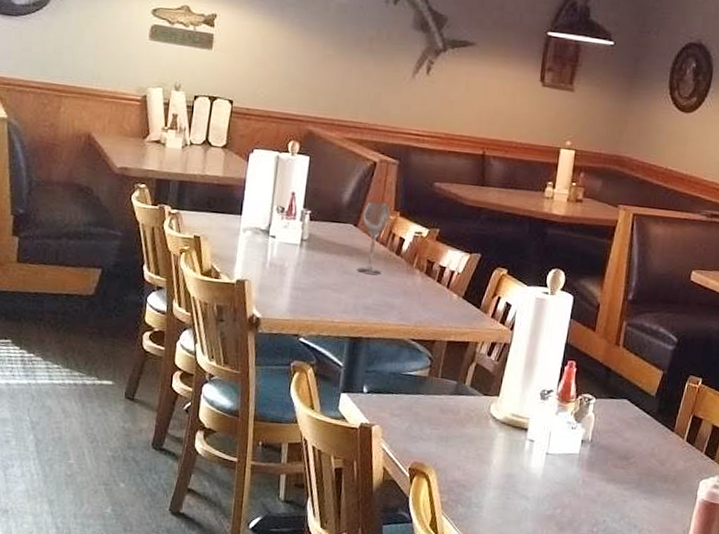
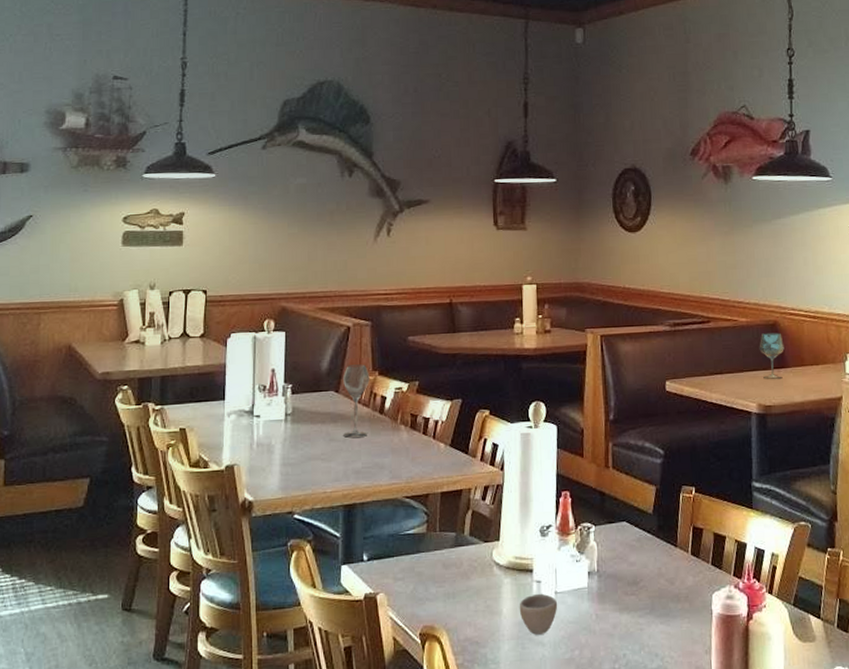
cup: none [508,451,548,489] -> present [519,593,558,635]

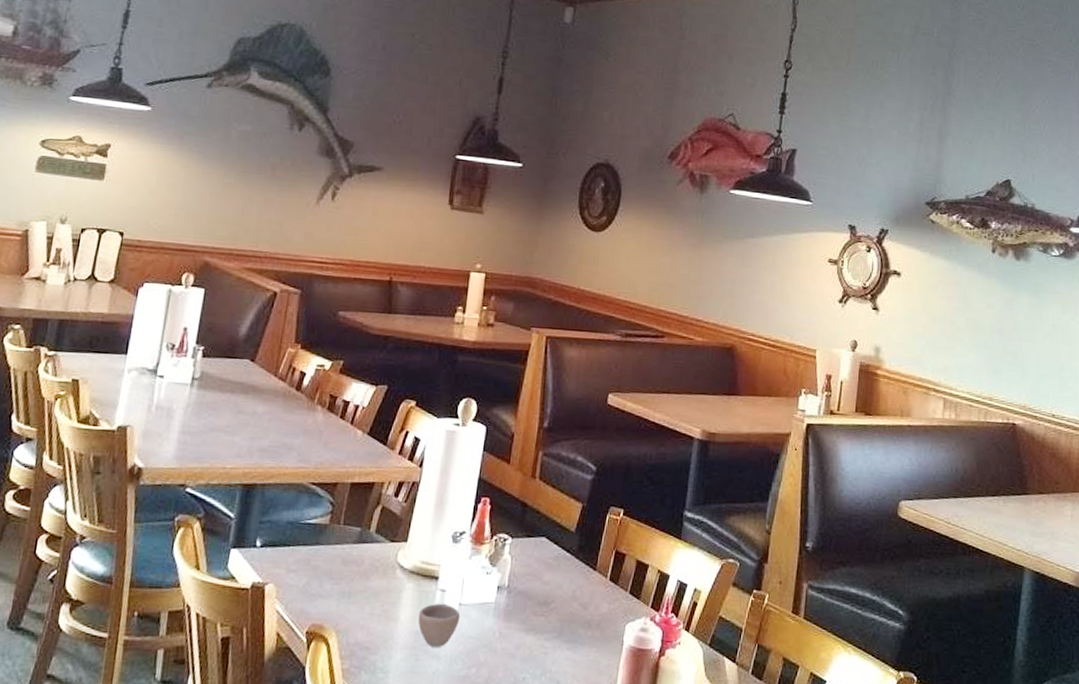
wineglass: present [343,364,370,439] -> none [253,333,291,414]
wine glass: present [759,332,785,380] -> none [710,356,738,407]

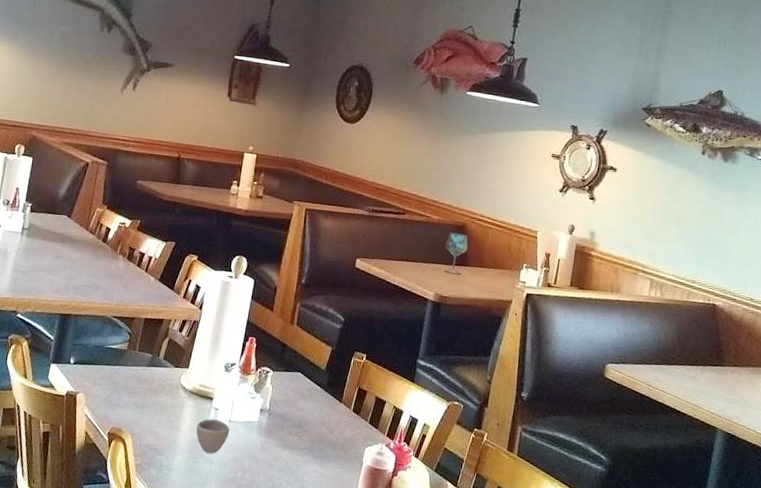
wine glass: none [710,356,738,407] -> present [443,232,468,276]

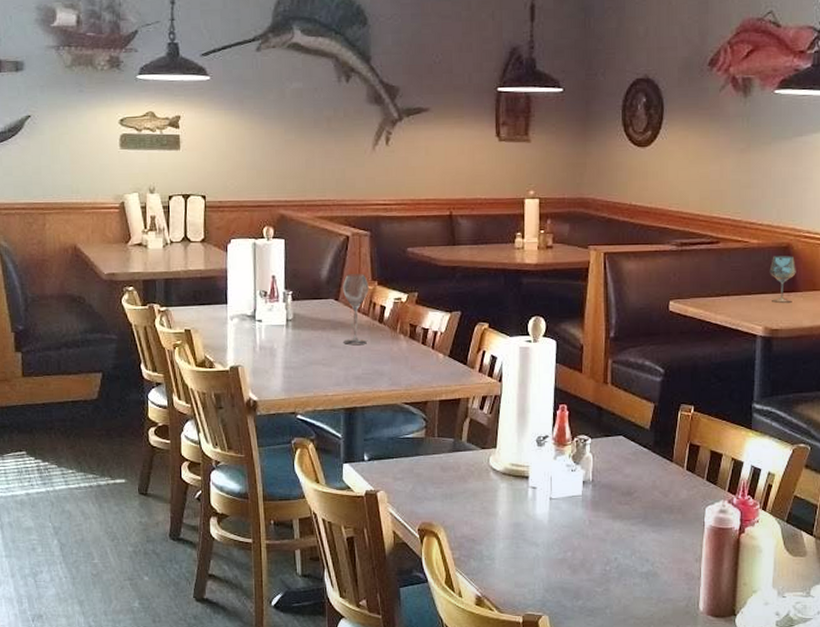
wineglass: none [69,196,99,260] -> present [343,274,369,346]
cup: present [196,418,230,454] -> none [514,498,552,536]

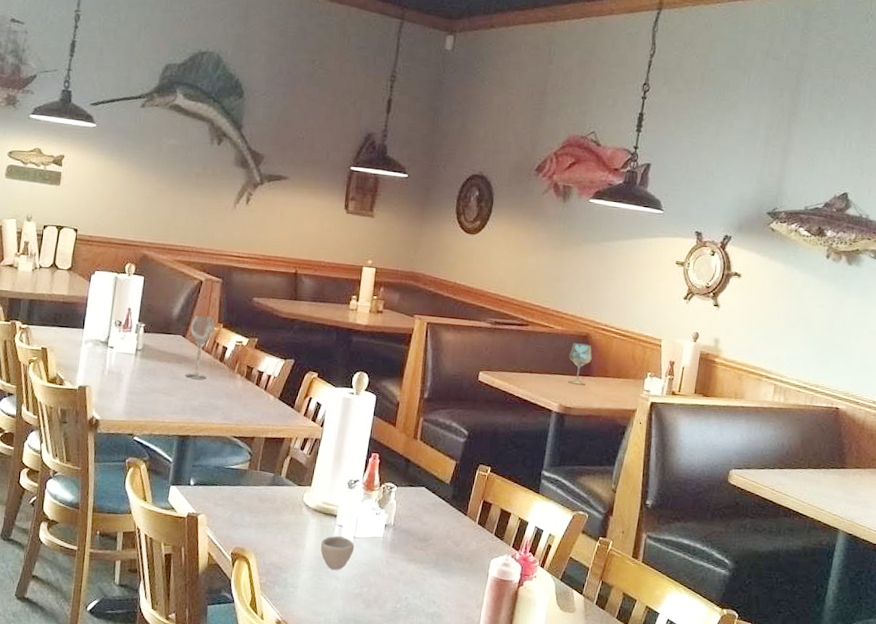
cup: none [514,498,552,536] -> present [320,535,355,570]

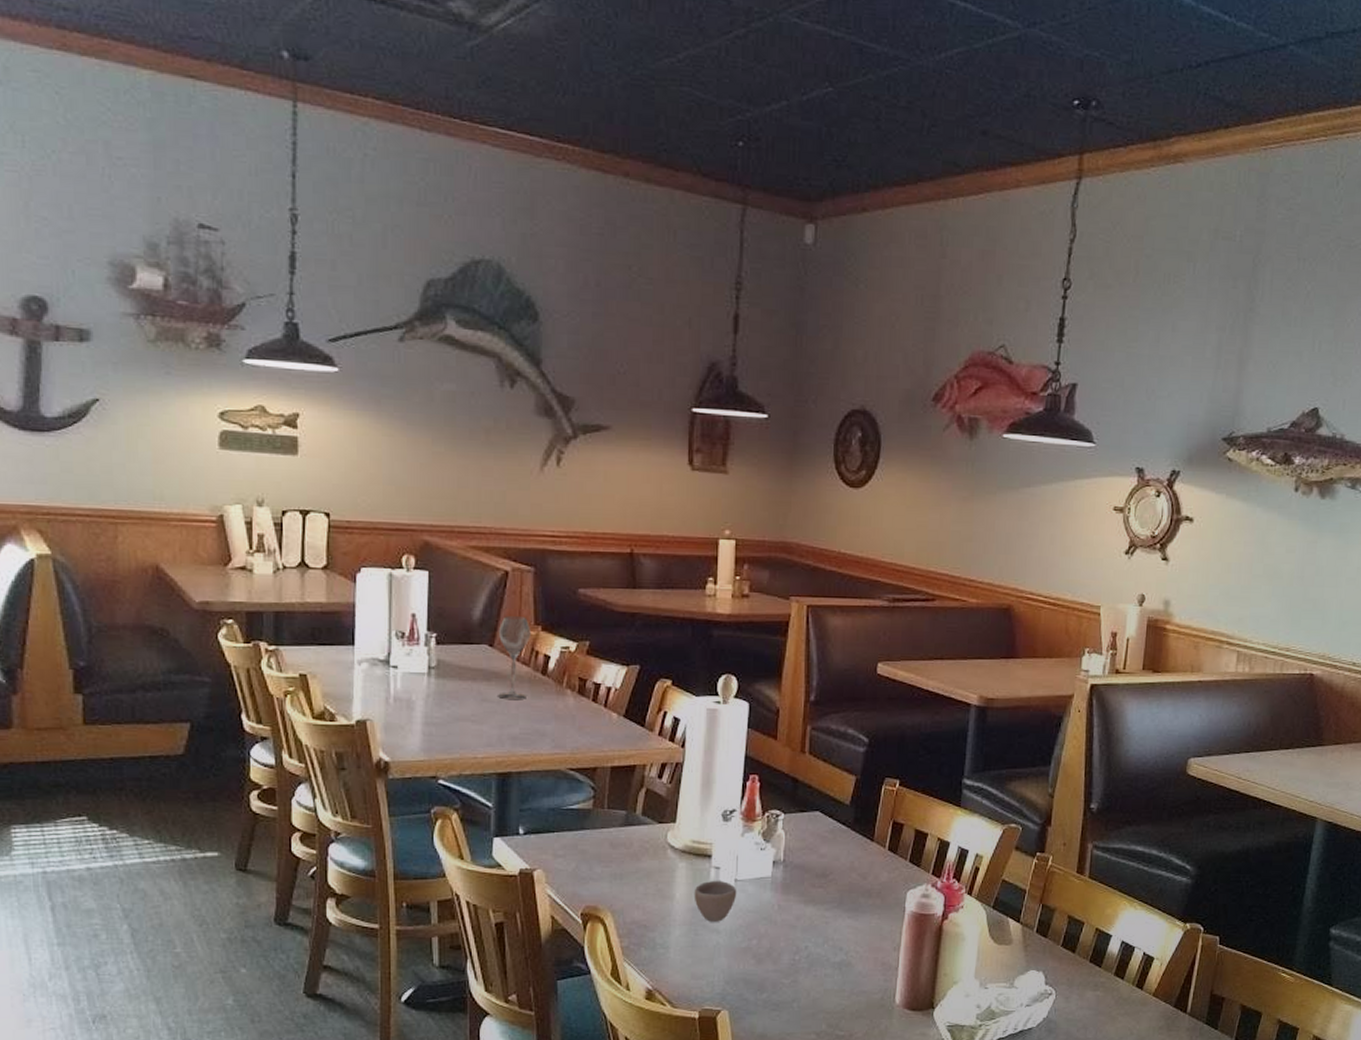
wine glass: present [567,343,592,386] -> none [987,618,1016,671]

